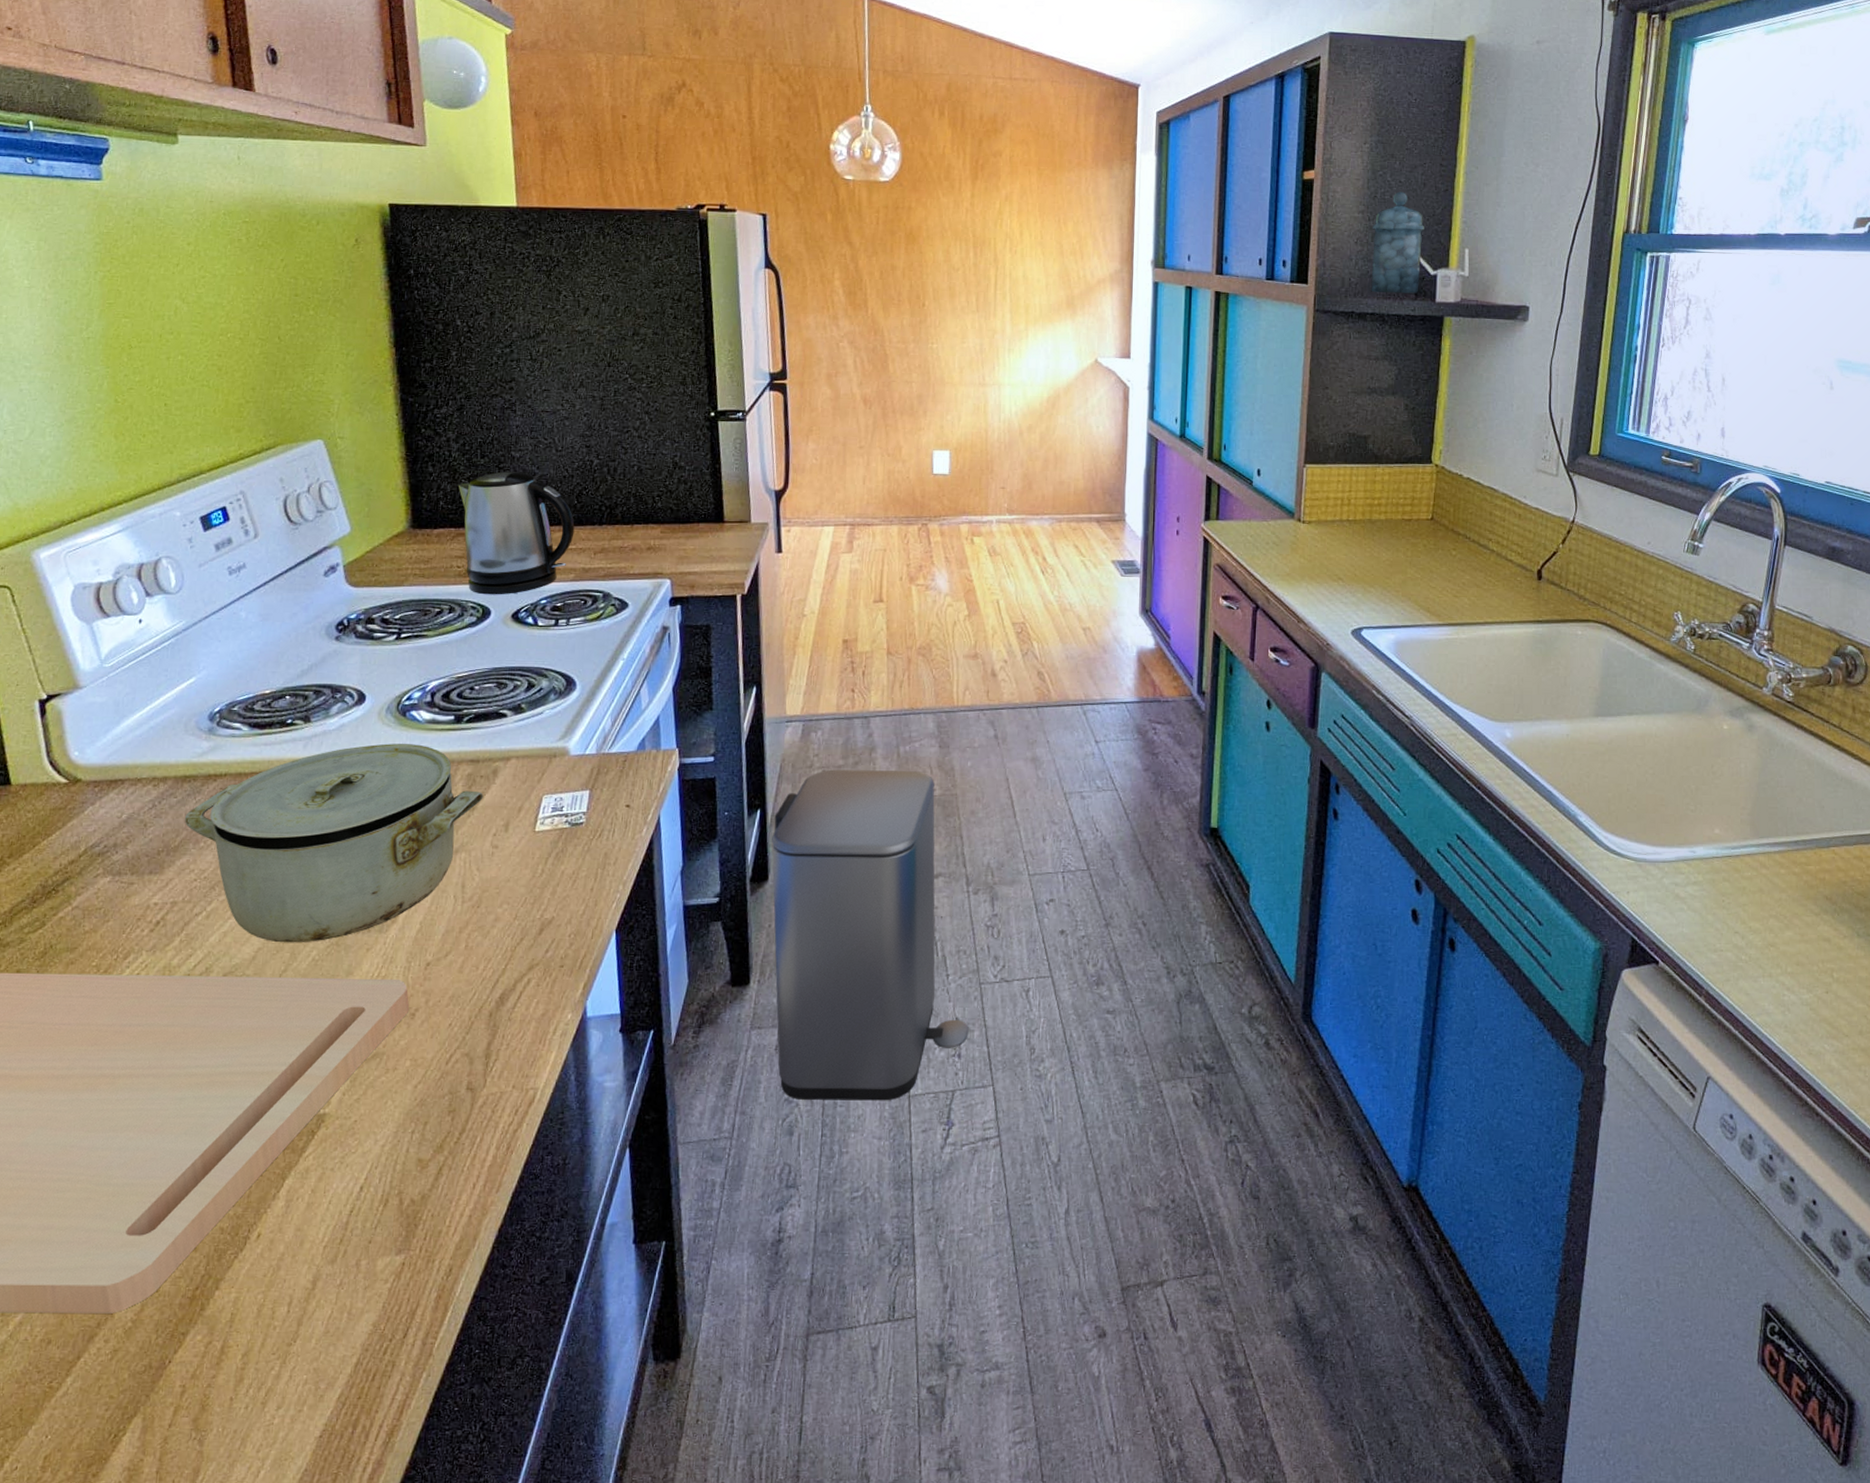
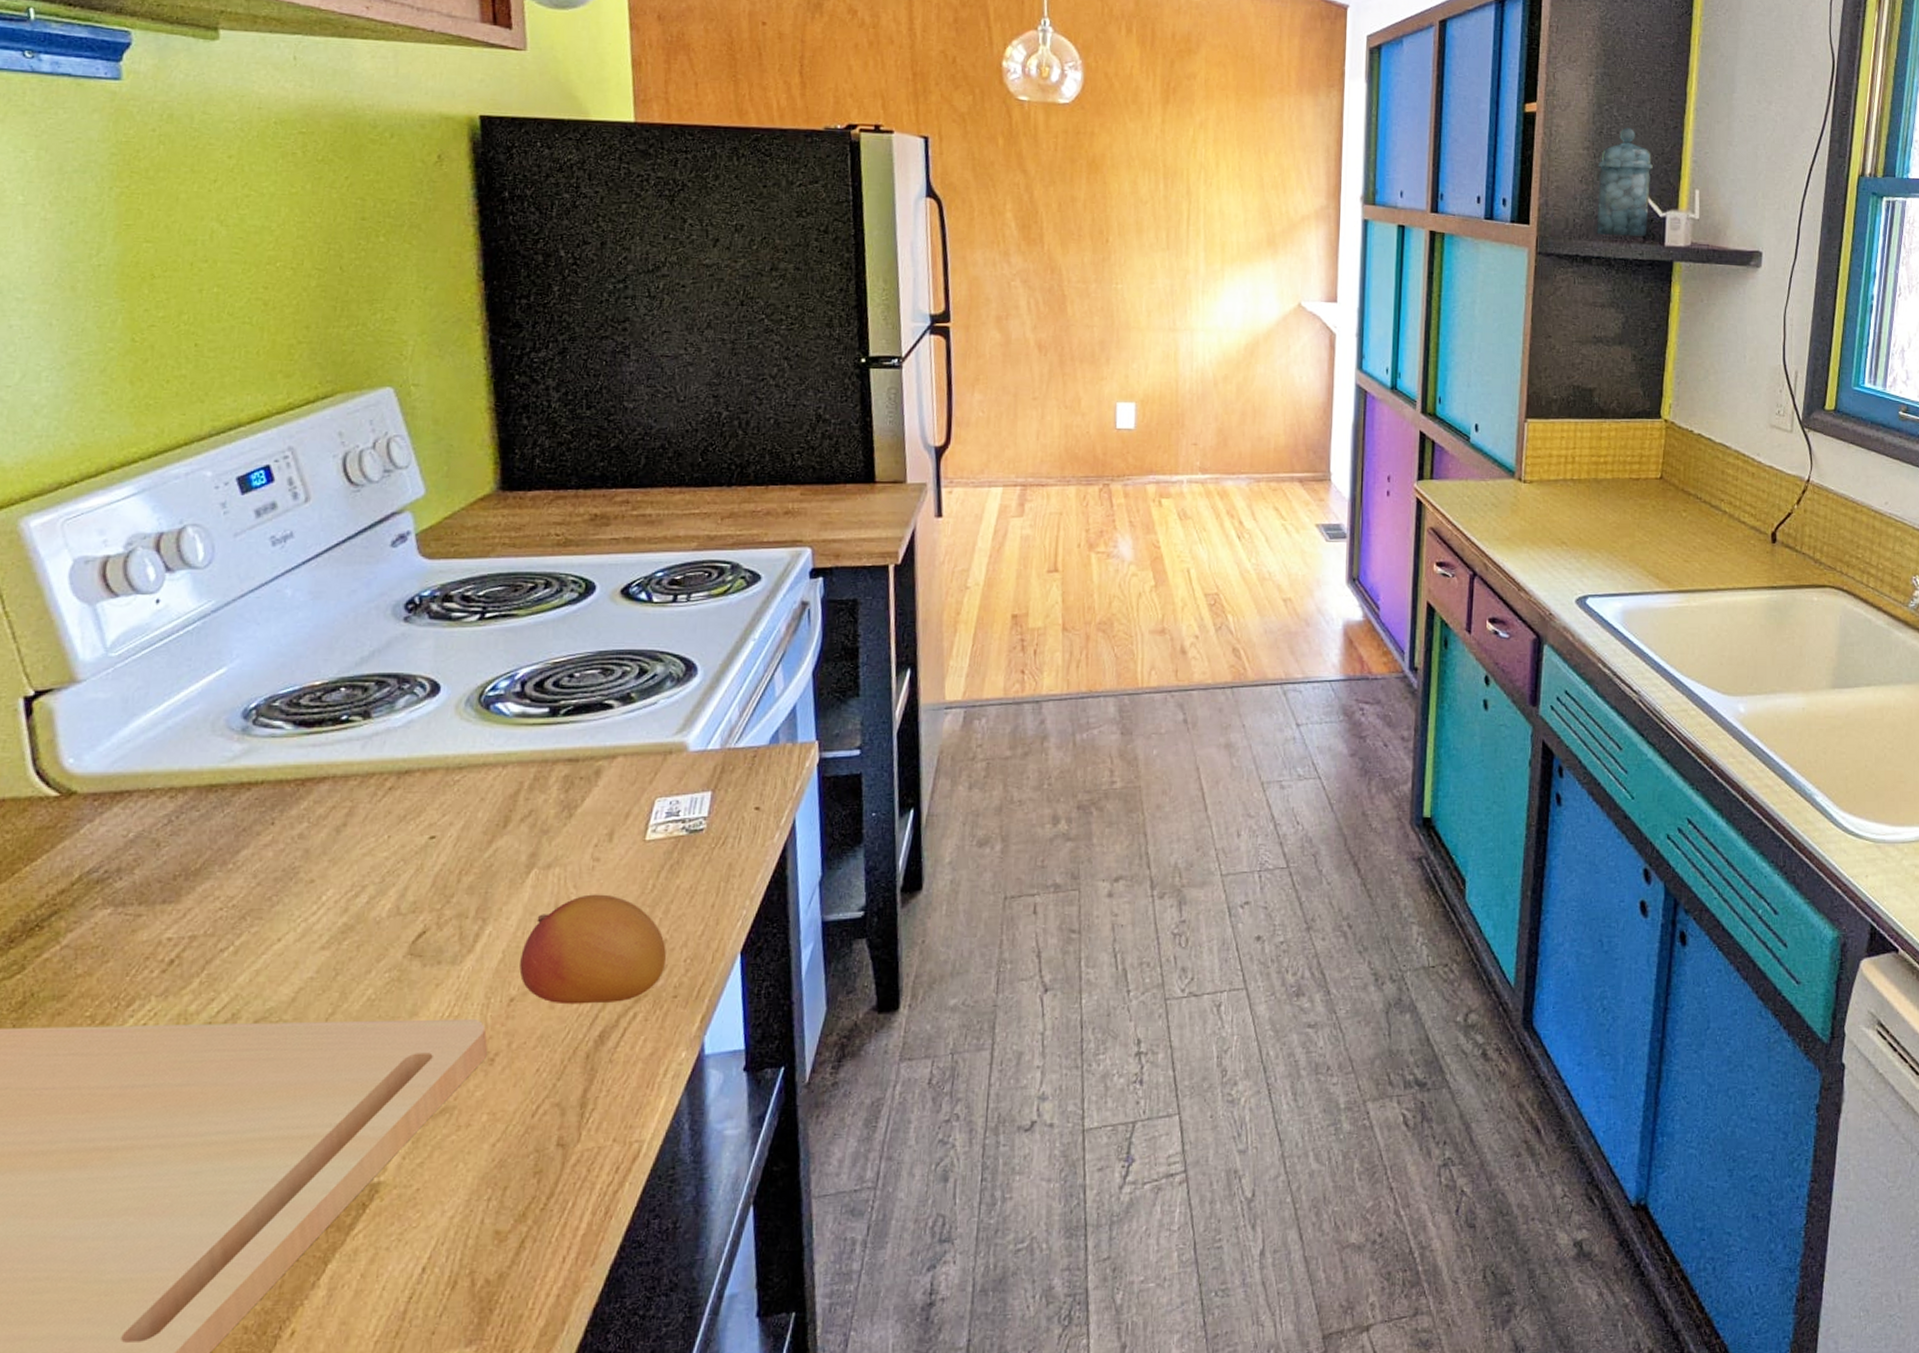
cooking pot: present [184,743,483,943] -> none [208,742,583,981]
fruit: none [434,876,554,970] -> present [519,894,666,1005]
kettle: present [457,471,575,595] -> none [558,424,699,567]
pedal bin: present [772,769,969,1101] -> none [927,761,1152,1140]

